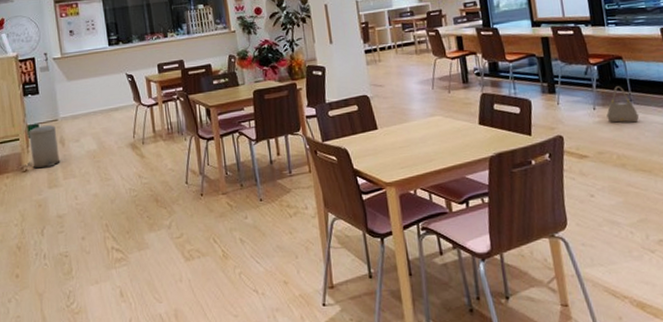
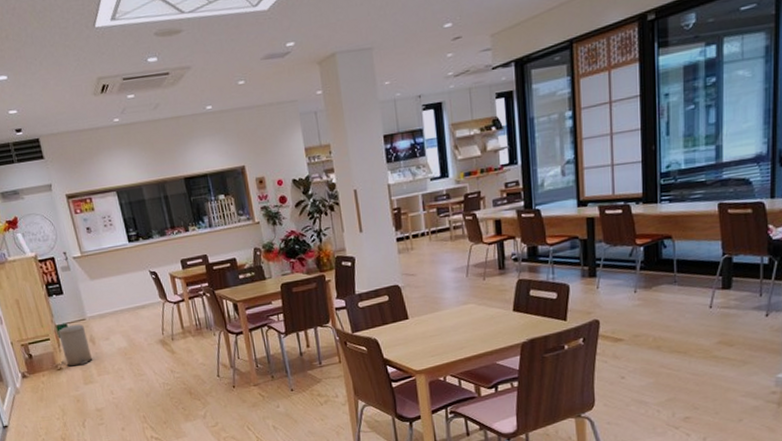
handbag: present [606,86,639,123] -> none [647,267,682,306]

